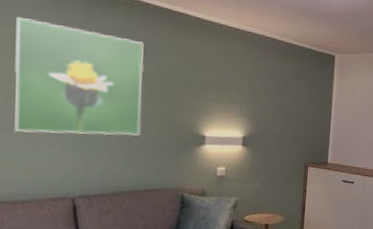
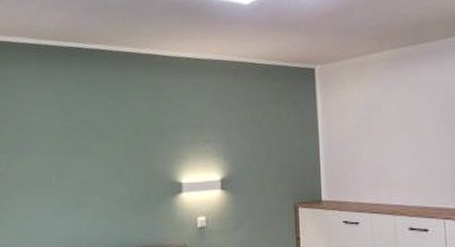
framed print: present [13,17,144,136] -> none [12,88,120,198]

